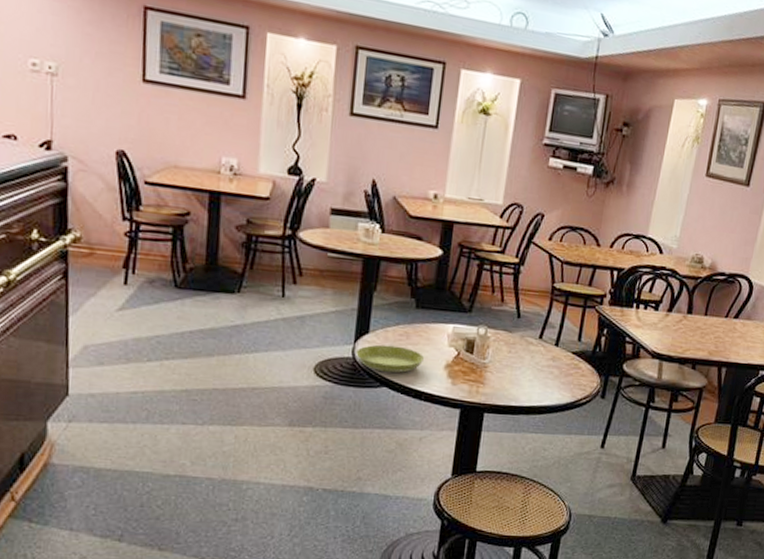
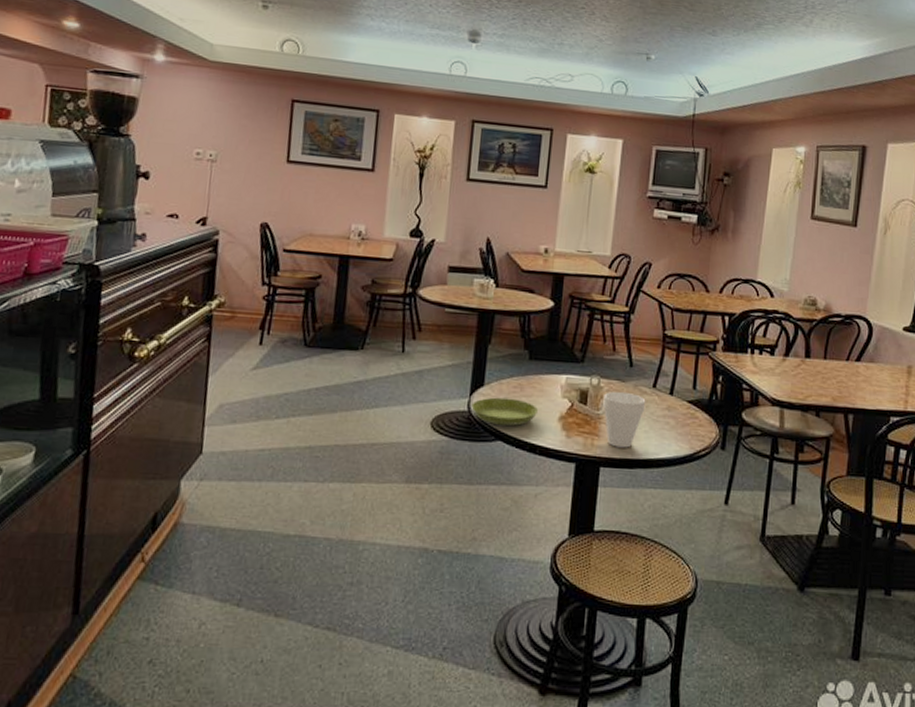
cup: none [489,341,532,396] -> present [603,391,646,448]

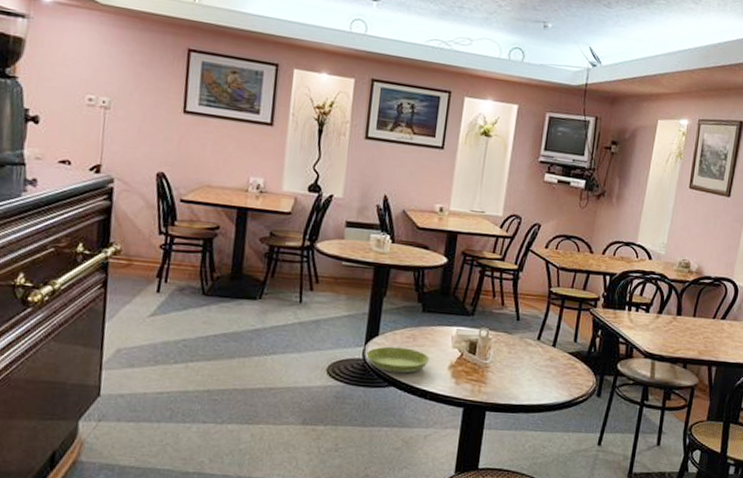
cup: present [603,391,646,448] -> none [490,342,531,395]

